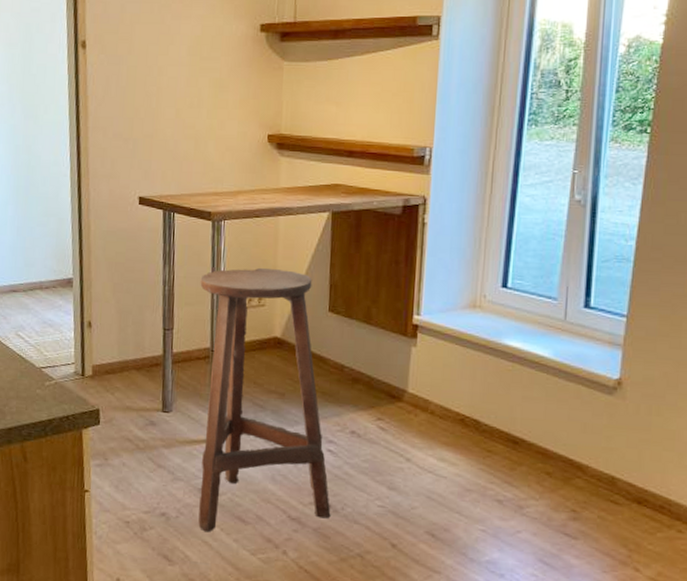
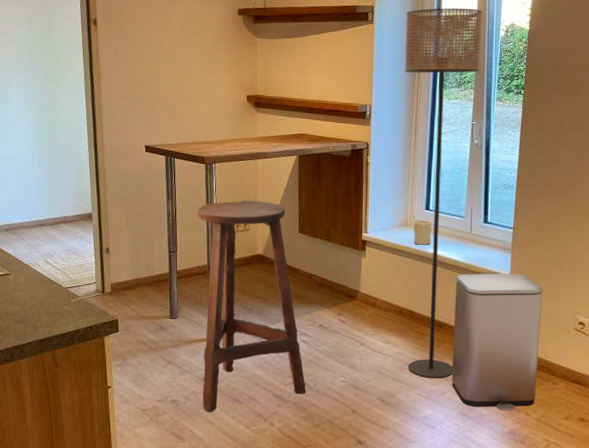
floor lamp: none [469,15,596,513] -> present [405,8,483,379]
candle: none [483,300,510,334] -> present [414,220,432,245]
pedal bin: none [529,374,667,564] -> present [451,272,543,412]

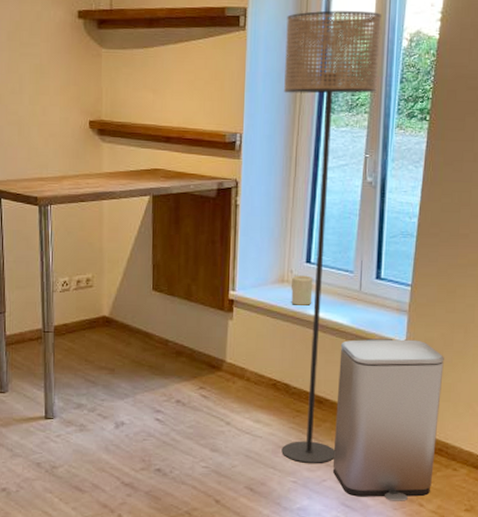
bar stool: present [197,200,306,413] -> none [30,250,161,503]

